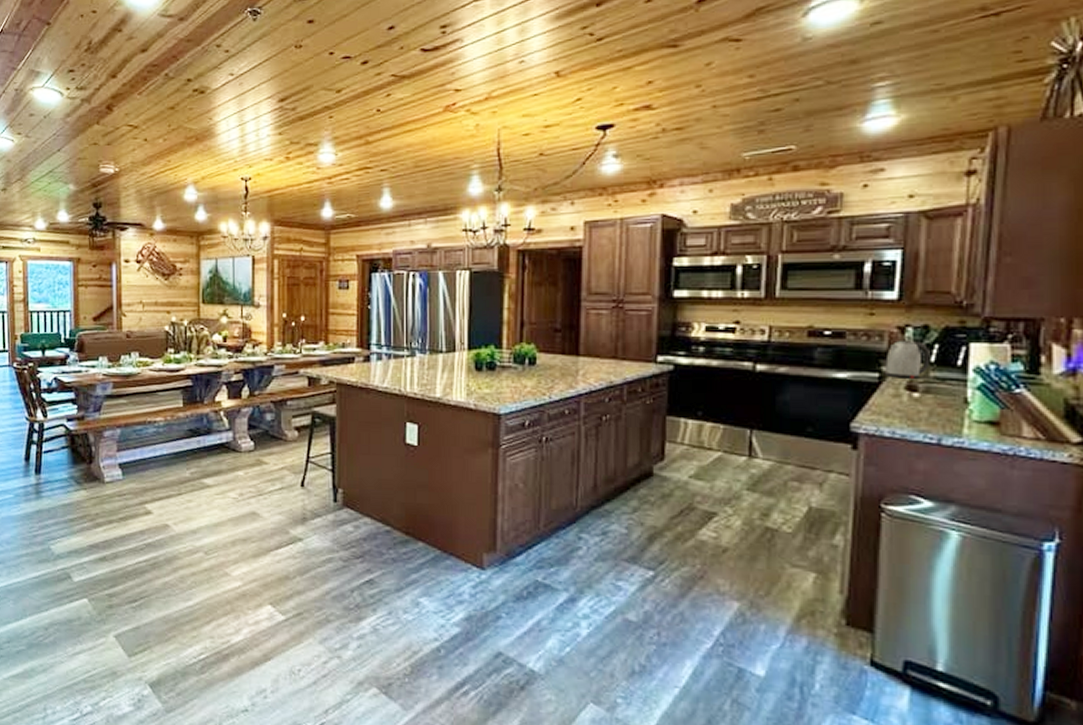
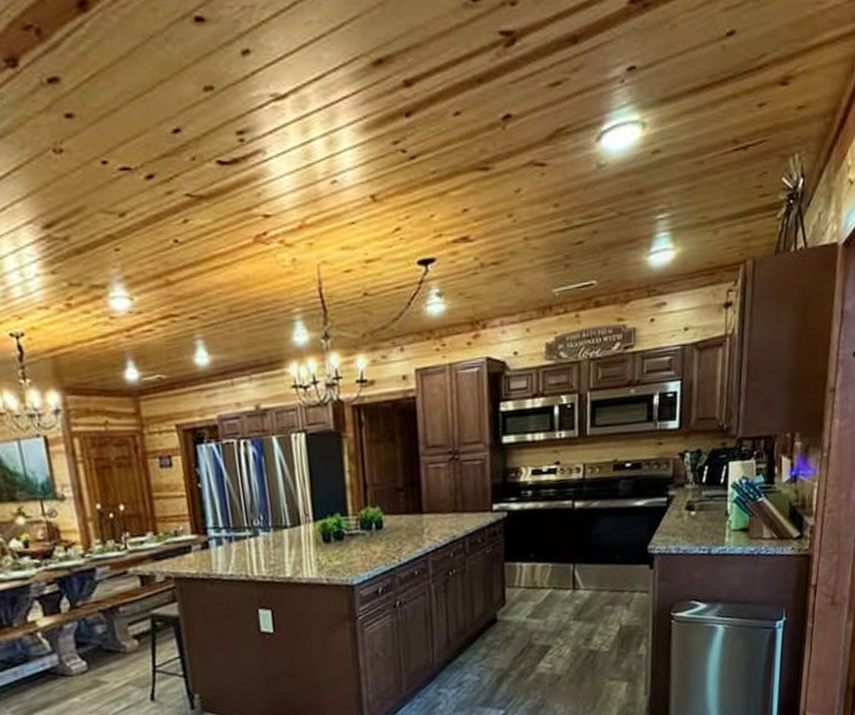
kettle: present [884,340,931,380] -> none [670,464,703,501]

